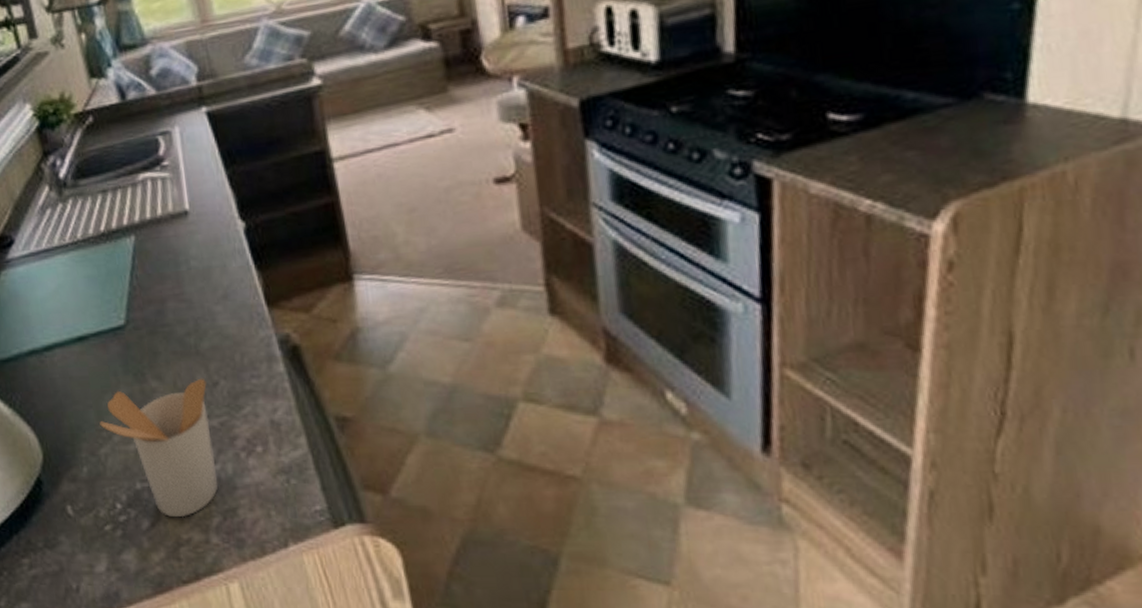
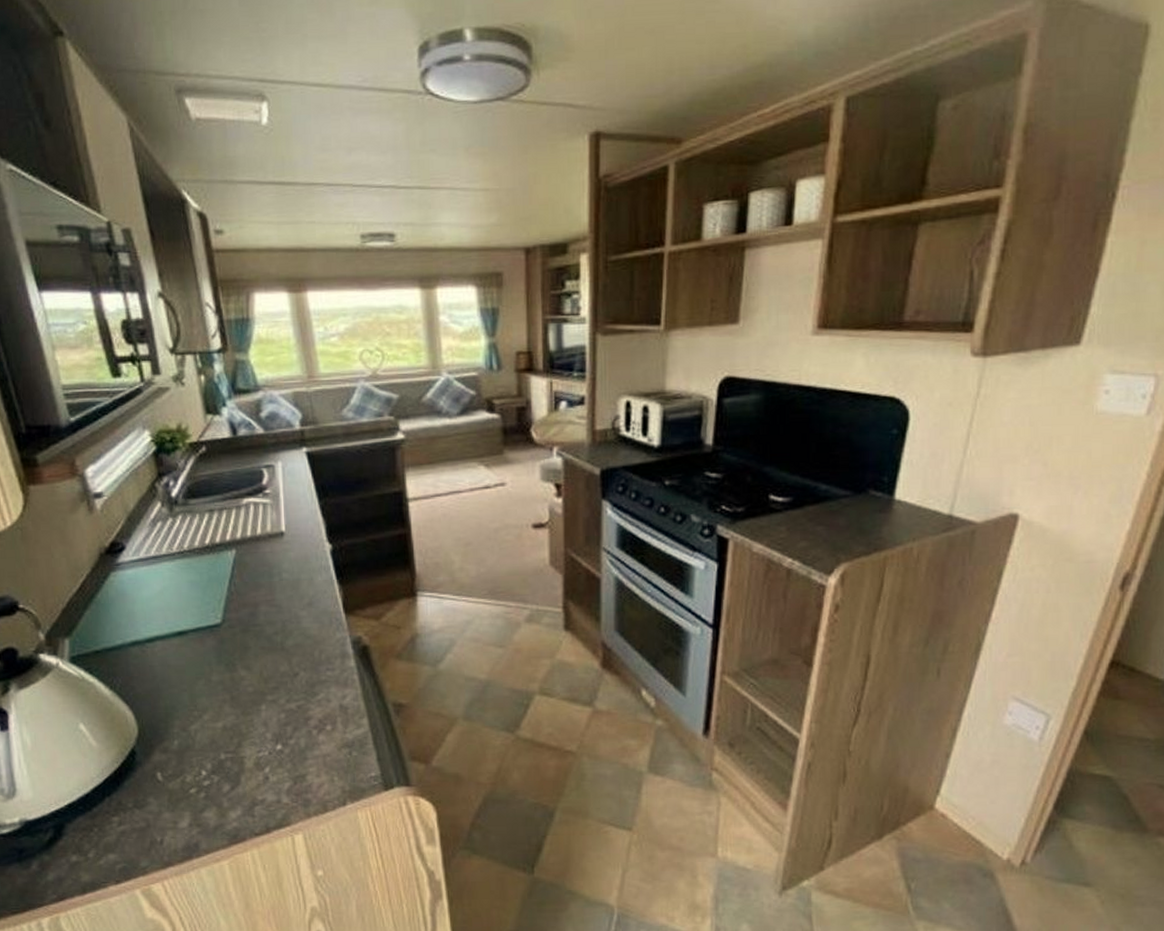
utensil holder: present [99,378,219,518] -> none [192,669,292,783]

